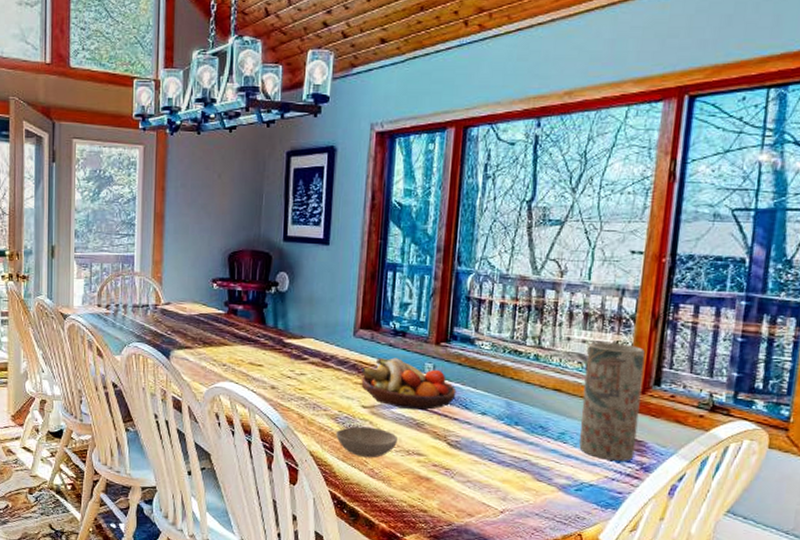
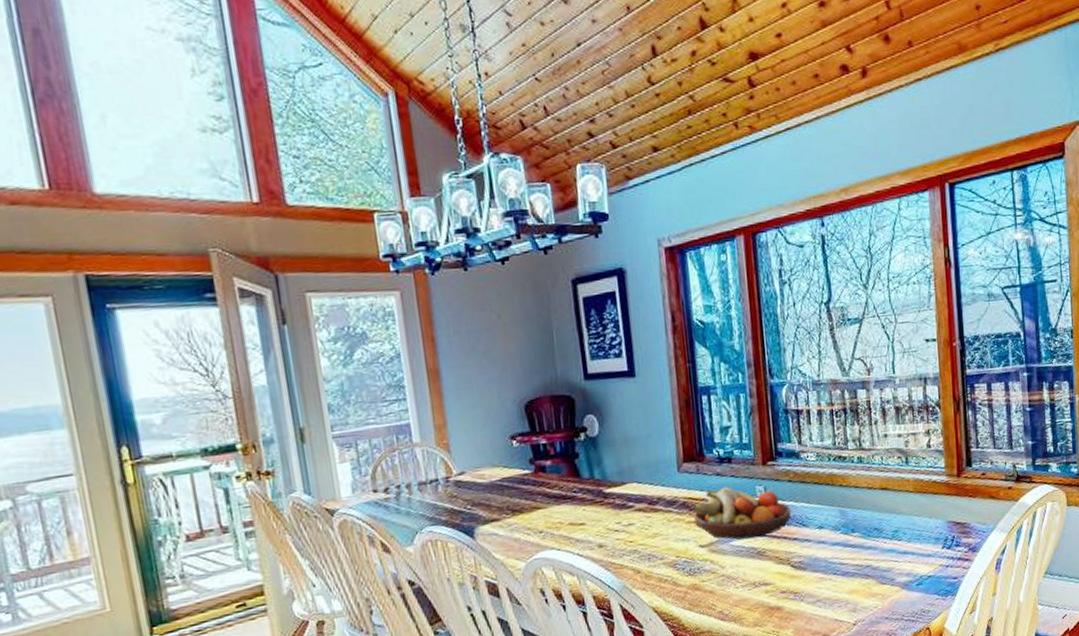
bowl: present [336,426,399,458] -> none [677,565,743,602]
vase: present [579,342,646,461] -> none [904,431,961,549]

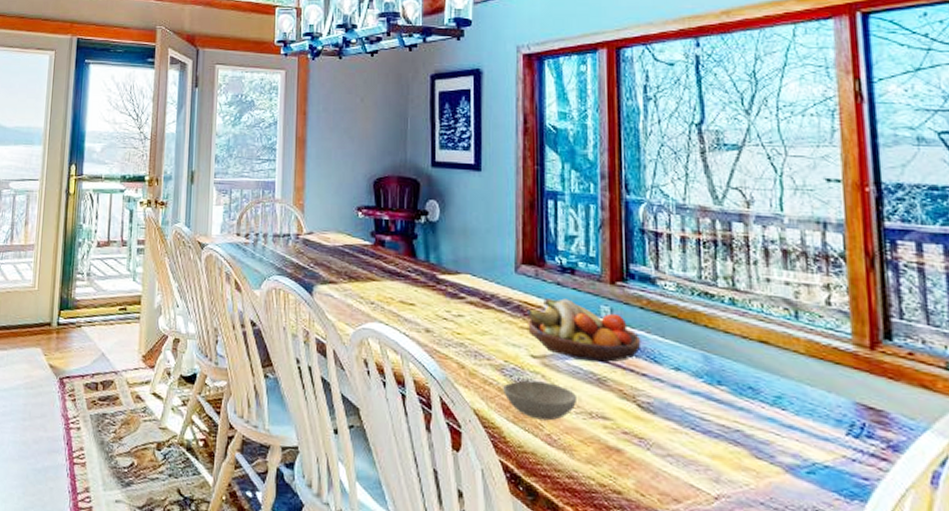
bowl: none [677,565,743,602] -> present [503,380,578,421]

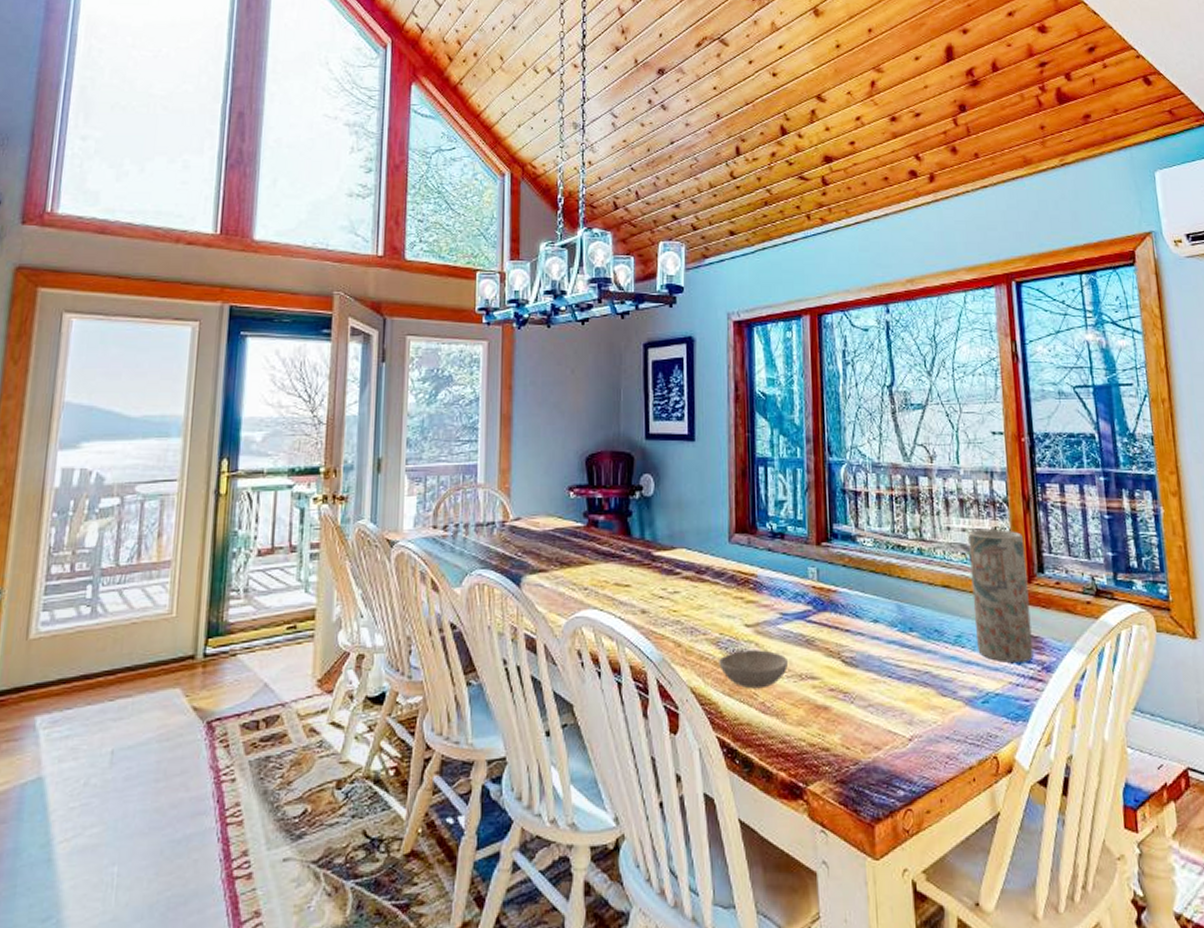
fruit bowl: present [526,298,641,364] -> none [740,564,845,625]
vase: none [793,284,876,437] -> present [968,529,1034,663]

